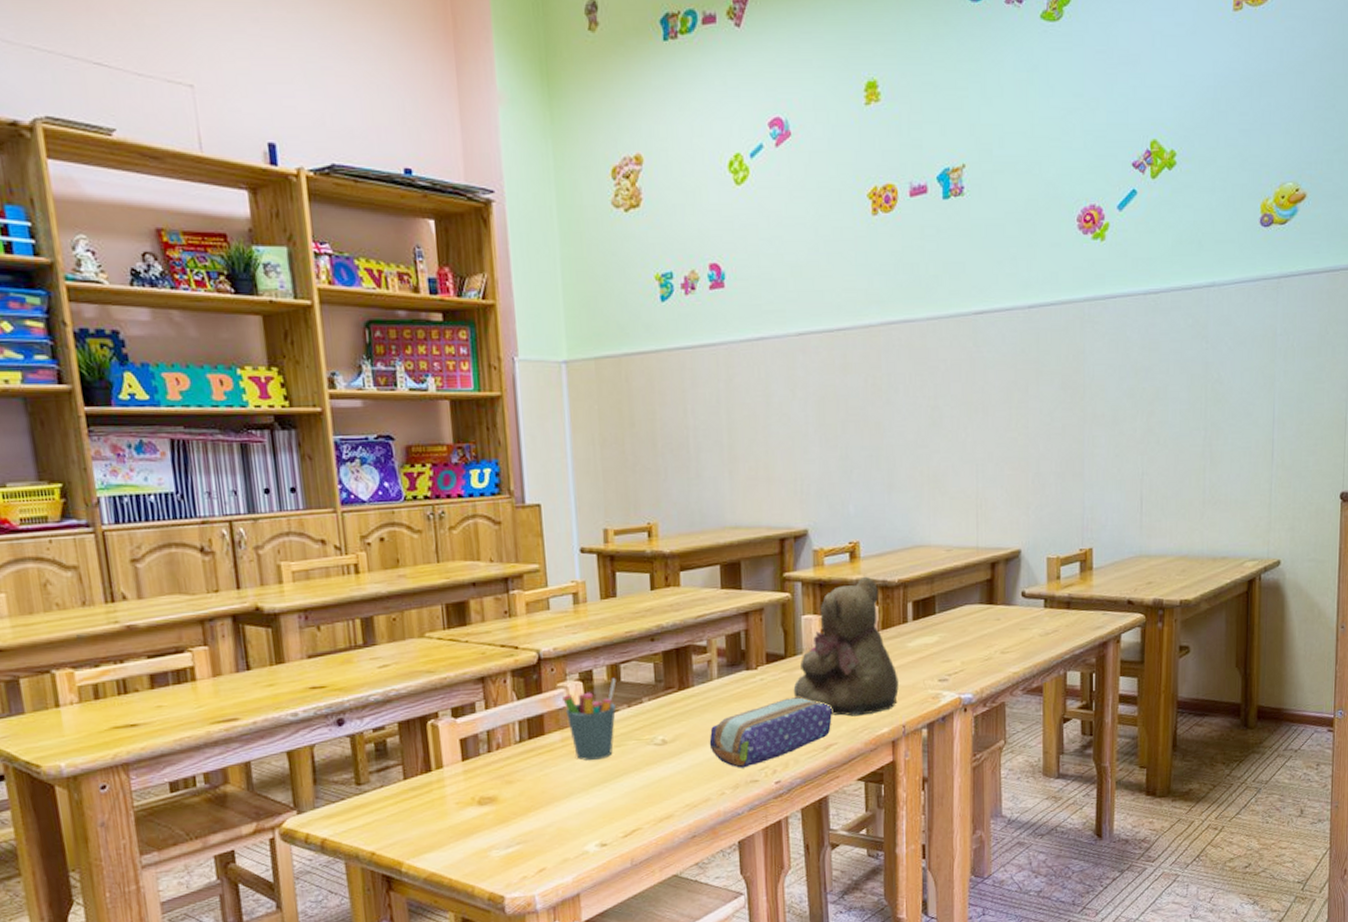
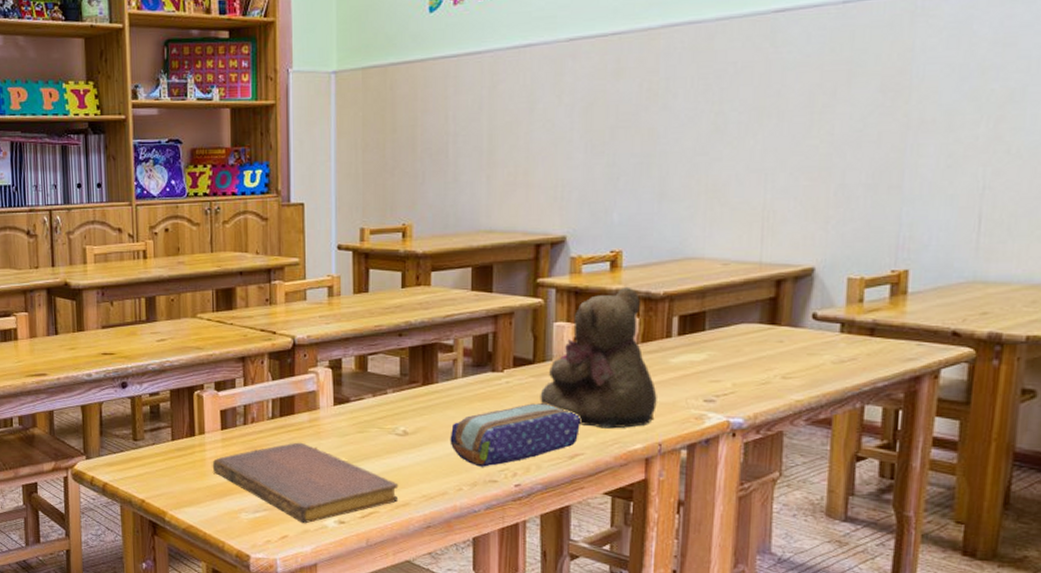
notebook: none [453,764,662,853] -> present [212,442,399,524]
pen holder: present [563,677,617,761] -> none [313,367,364,442]

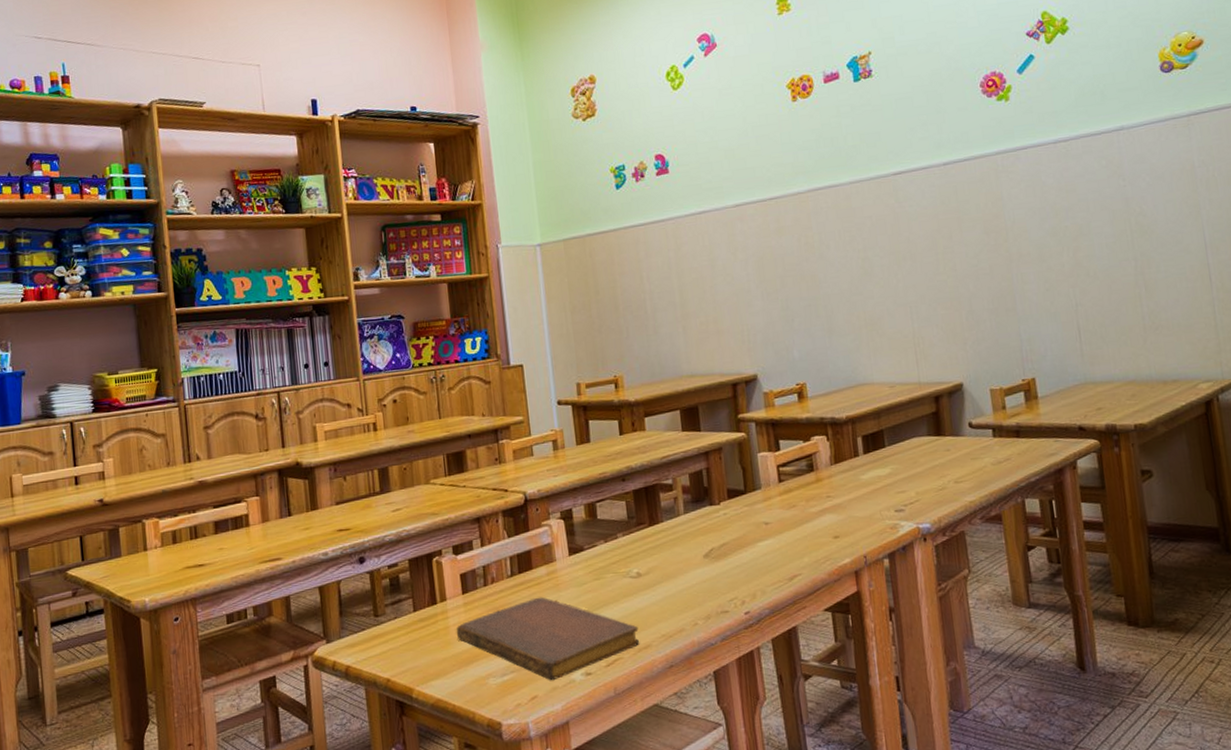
pencil case: present [450,403,580,467] -> none [680,530,794,599]
teddy bear: present [540,286,657,429] -> none [755,414,857,548]

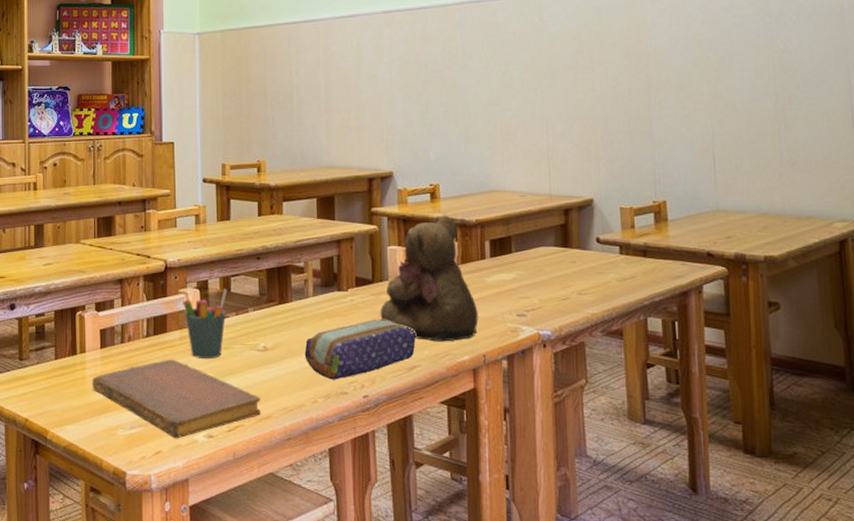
pen holder: none [547,515,594,593] -> present [183,288,227,359]
pencil case: none [680,530,794,599] -> present [304,319,416,380]
teddy bear: none [755,414,857,548] -> present [380,215,479,342]

